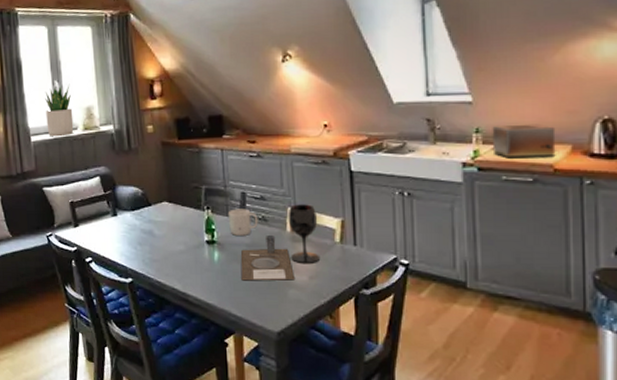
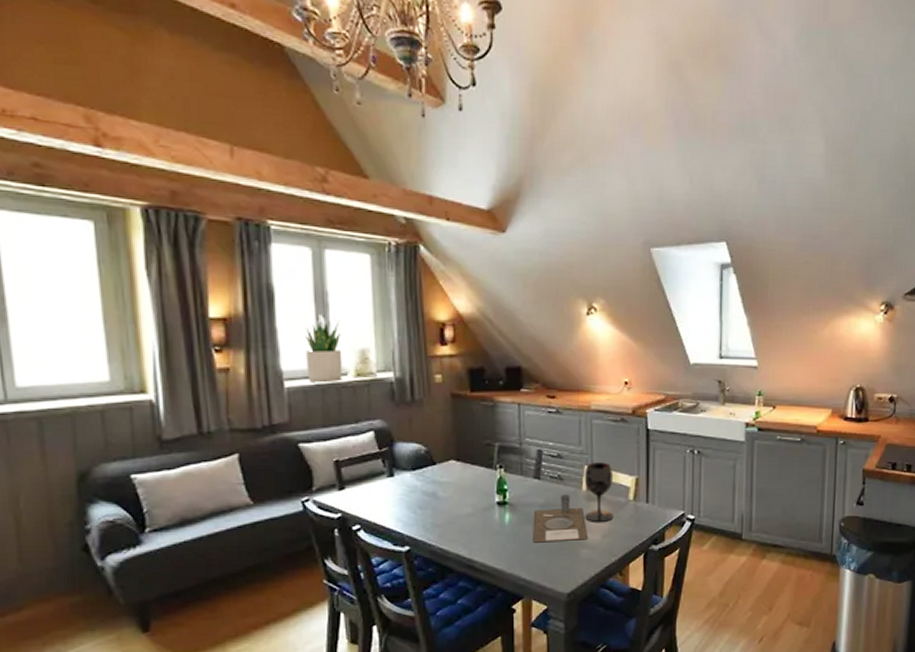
mug: present [227,209,258,236] -> none [522,467,554,496]
toaster: present [492,123,556,159] -> none [771,389,821,420]

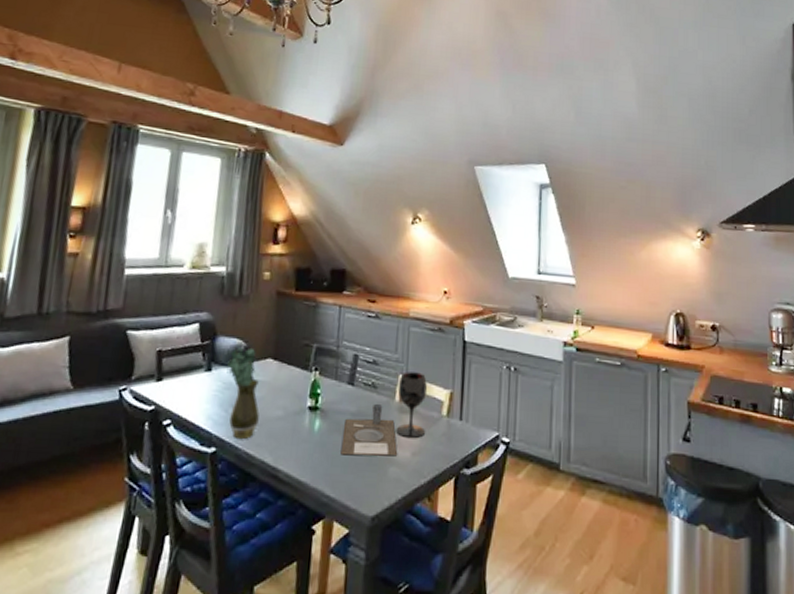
planter: present [305,321,343,383] -> none [147,215,185,273]
vase: none [410,449,449,536] -> present [227,345,260,439]

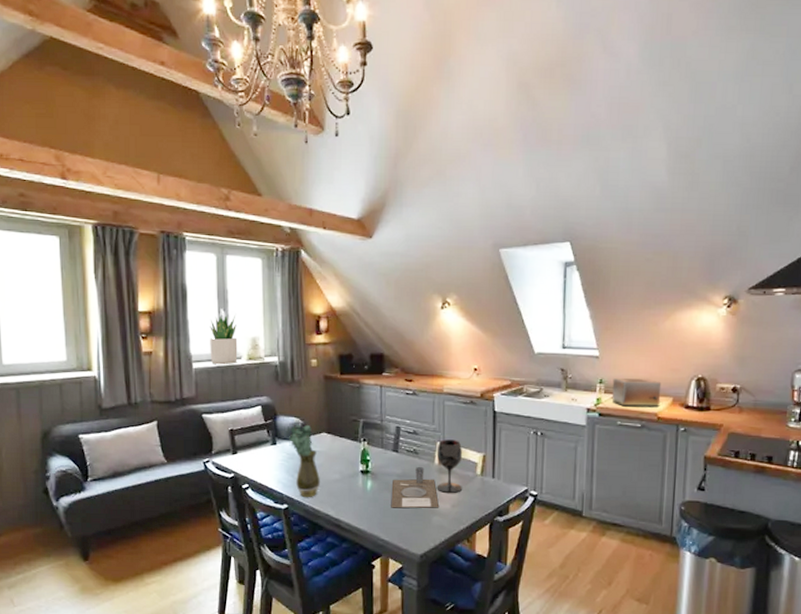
planter: none [147,215,185,273] -> present [210,314,238,365]
toaster: none [589,309,640,344] -> present [611,377,662,408]

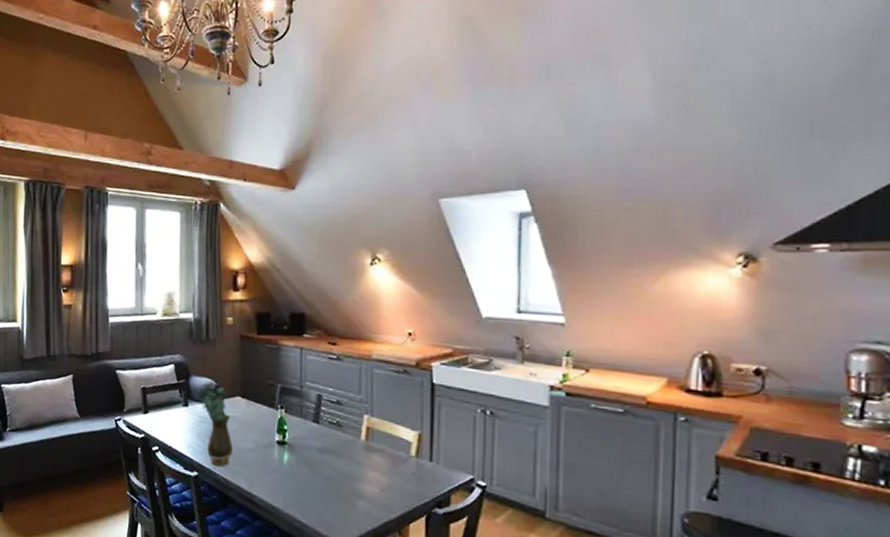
planter: present [210,314,238,365] -> none [126,268,154,321]
place setting: present [391,467,439,509] -> none [309,442,365,492]
wine glass: present [436,439,463,493] -> none [363,412,394,476]
toaster: present [611,377,662,408] -> none [582,350,651,390]

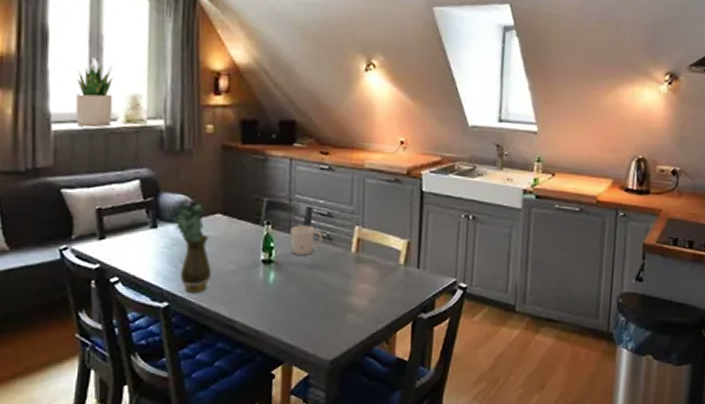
planter: none [126,268,154,321] -> present [75,65,113,128]
mug: none [301,410,332,440] -> present [289,225,323,255]

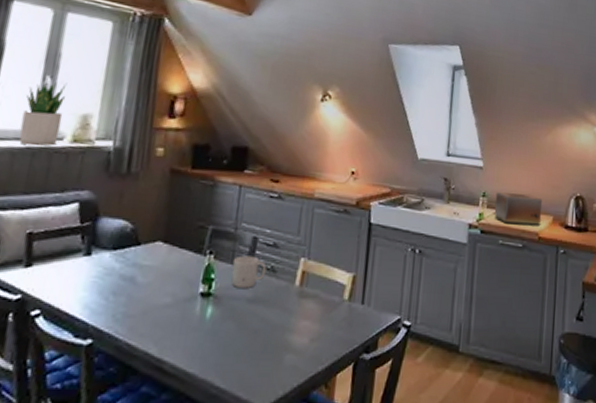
vase: present [174,201,211,293] -> none [109,226,146,329]
toaster: none [549,156,602,190] -> present [494,192,543,227]

